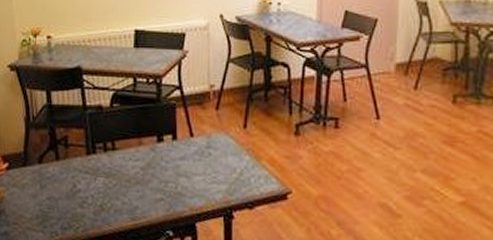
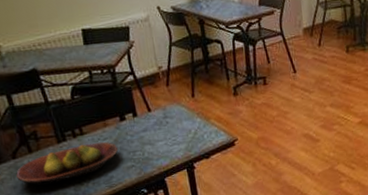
fruit bowl: none [38,161,150,201] -> present [16,141,119,186]

